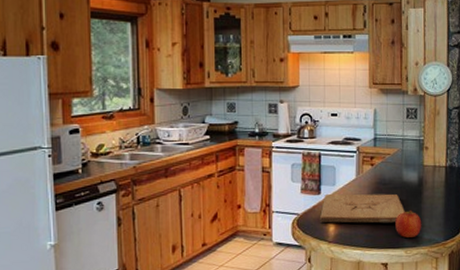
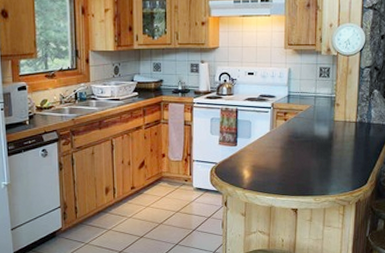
cutting board: present [319,194,405,223] -> none [235,146,315,173]
fruit: present [395,210,422,239] -> none [306,162,331,187]

